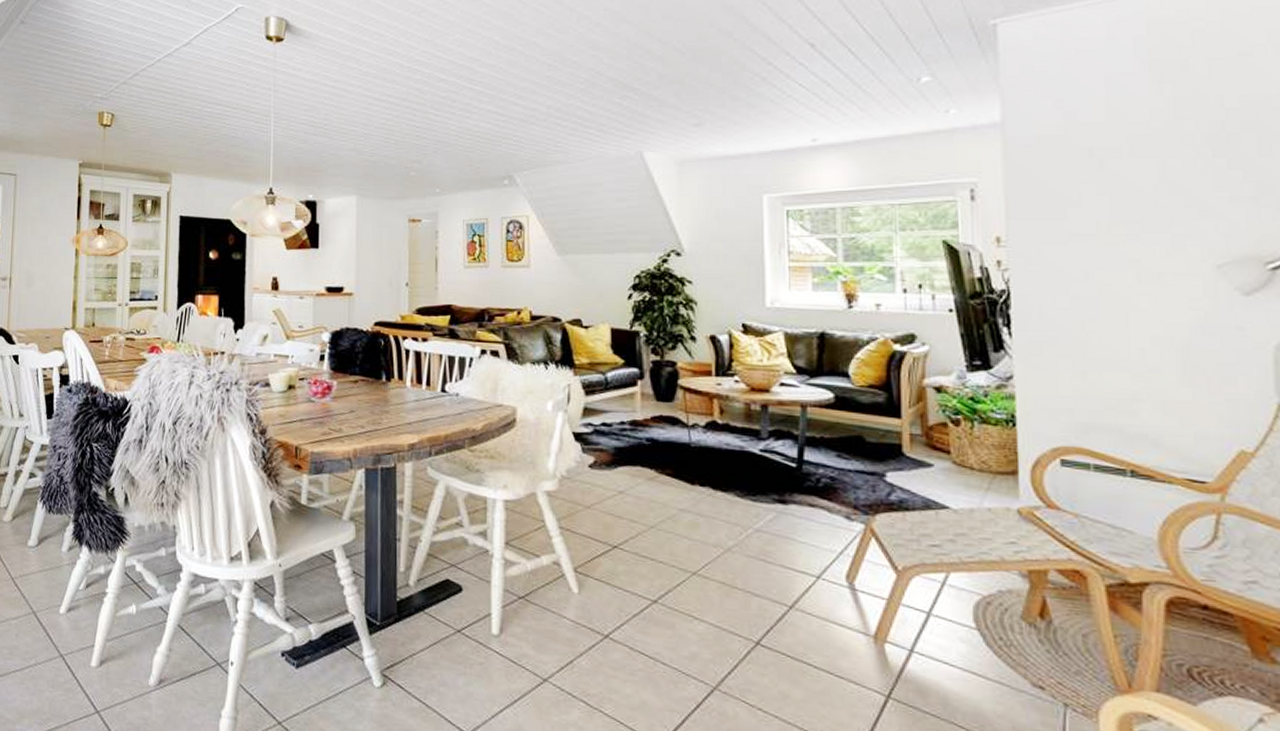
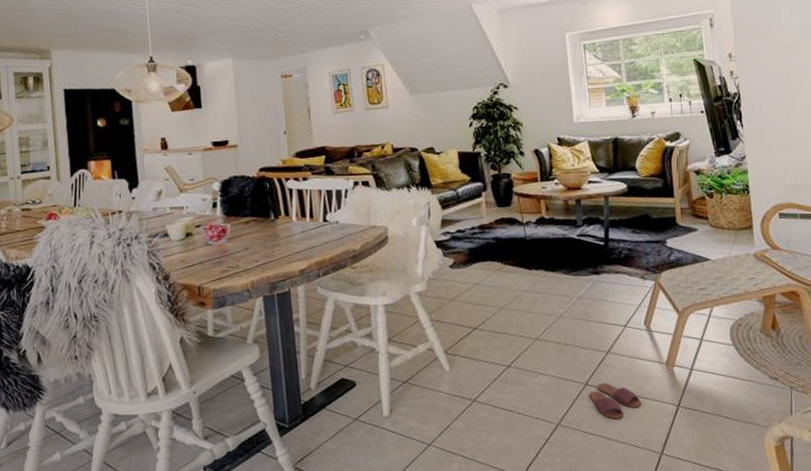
slippers: none [761,646,834,698] -> present [589,383,641,420]

